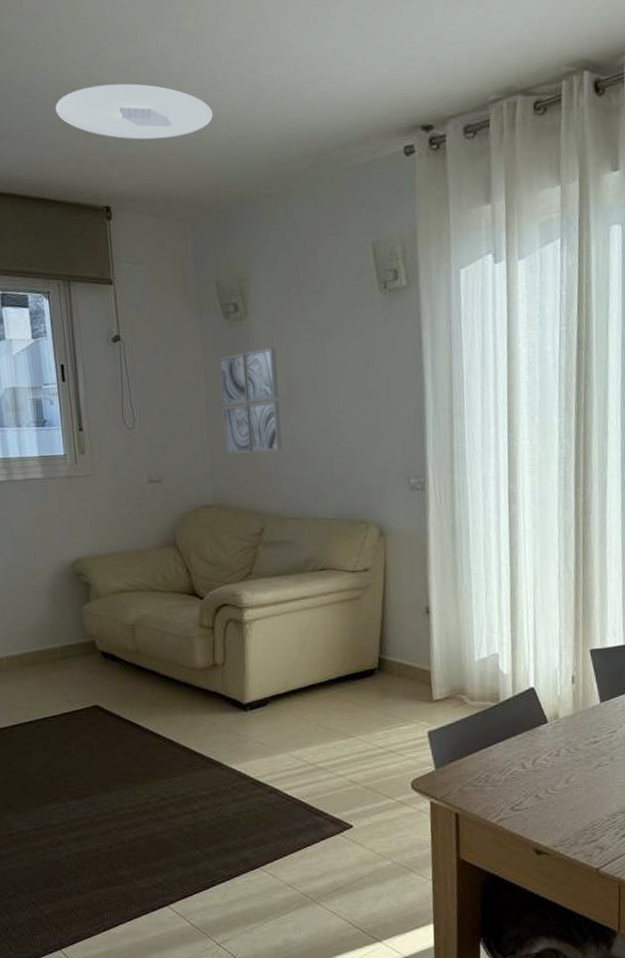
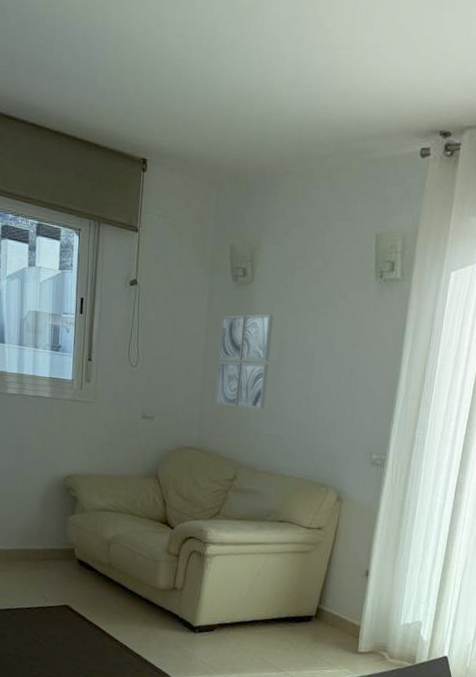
ceiling light: present [55,83,213,140] -> none [111,42,253,104]

